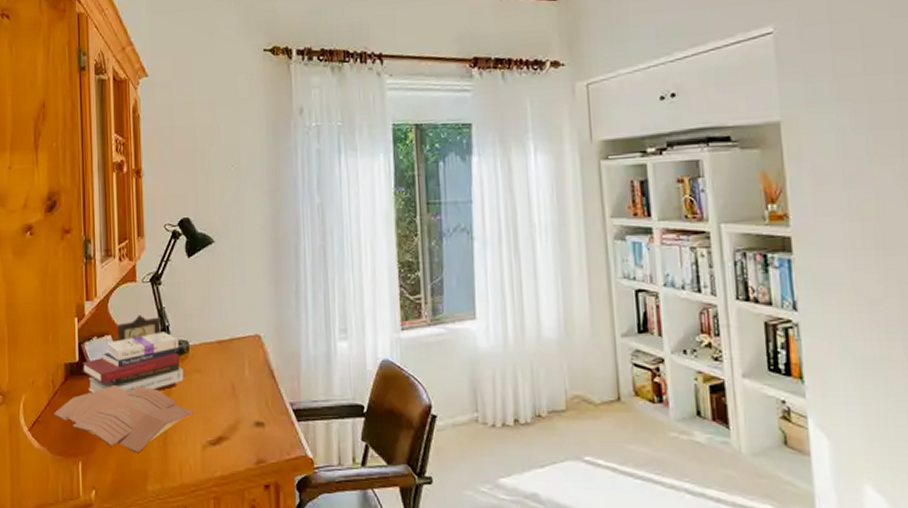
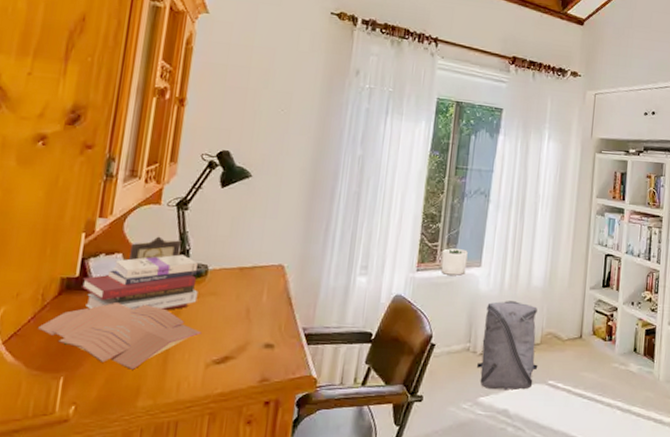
planter: none [428,300,459,332] -> present [441,248,468,275]
backpack: none [491,358,568,470] -> present [477,301,538,390]

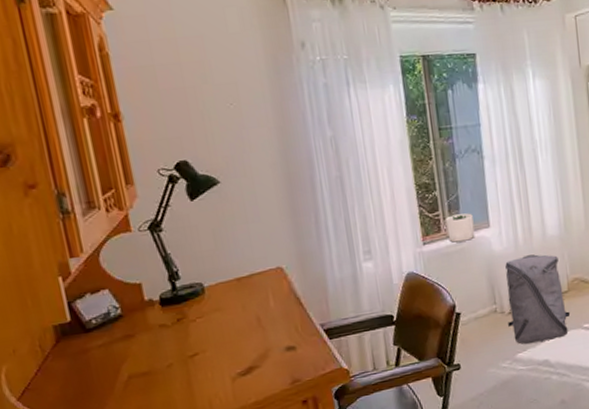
papers: present [37,302,202,370] -> none [46,333,218,399]
books: present [82,254,198,310] -> none [76,277,203,350]
photo frame: present [129,236,181,260] -> none [114,264,169,294]

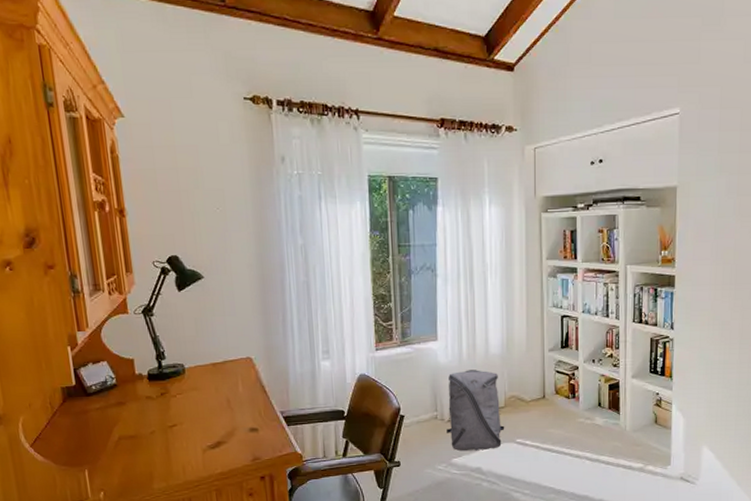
planter: present [446,213,475,243] -> none [398,325,423,351]

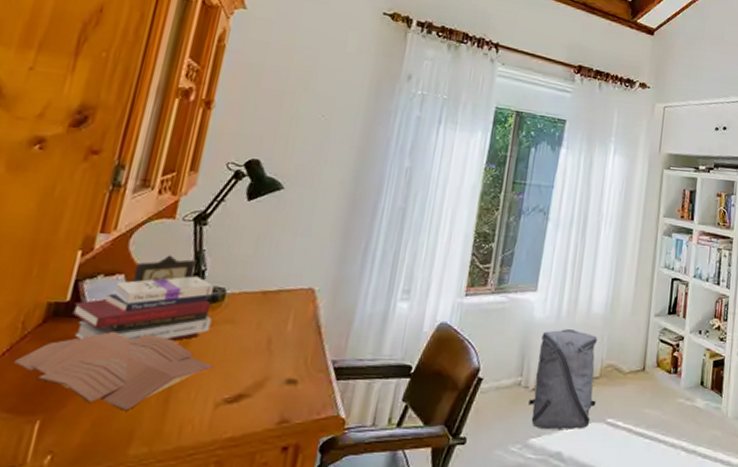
papers: none [54,403,193,459] -> present [12,332,213,411]
books: none [80,357,182,411] -> present [72,276,214,340]
photo frame: none [112,342,156,366] -> present [132,255,196,282]

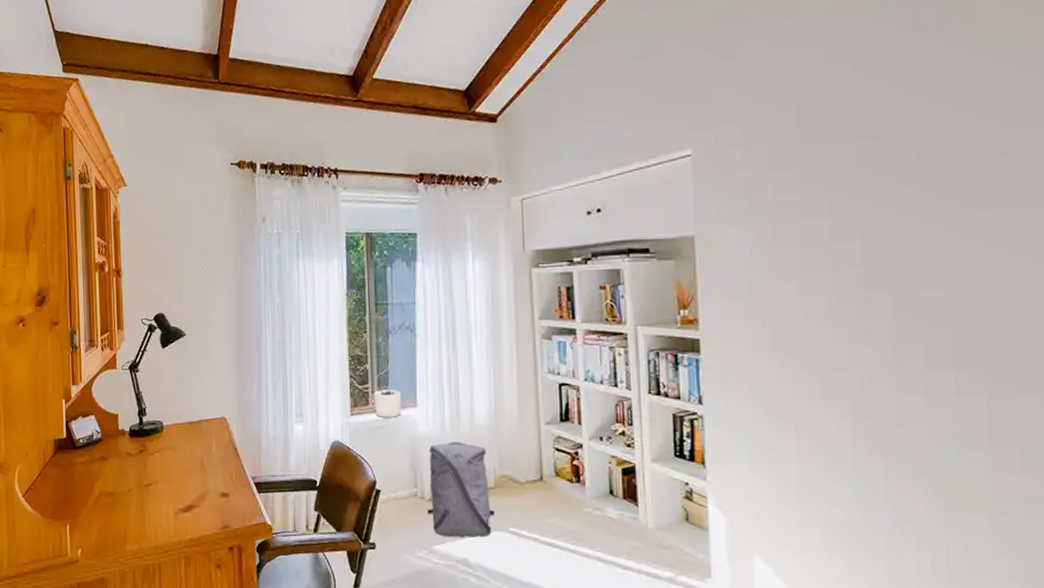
papers: present [12,332,213,411] -> none [44,459,167,518]
books: present [72,276,214,340] -> none [70,413,159,465]
photo frame: present [132,255,196,282] -> none [100,398,138,420]
planter: none [492,270,523,301] -> present [374,390,401,418]

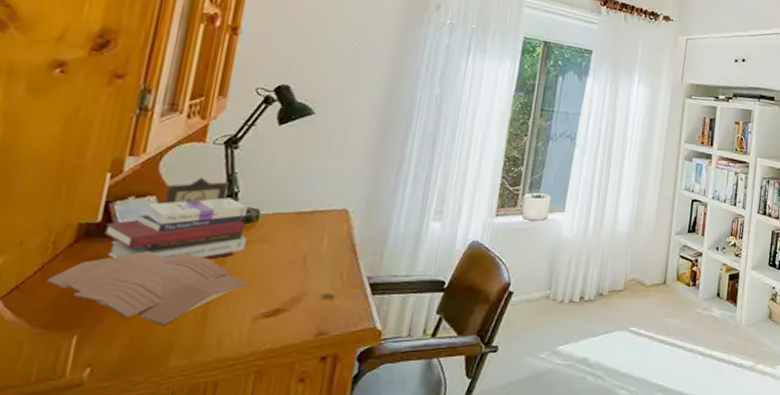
papers: none [44,459,167,518] -> present [45,251,250,325]
books: none [70,413,159,465] -> present [105,197,248,259]
photo frame: none [100,398,138,420] -> present [165,177,229,204]
backpack: present [428,442,496,538] -> none [557,247,622,338]

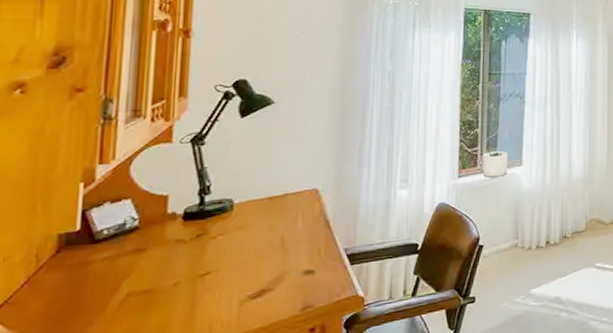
papers: present [45,251,250,325] -> none [33,249,232,320]
books: present [105,197,248,259] -> none [85,191,224,263]
photo frame: present [165,177,229,204] -> none [140,176,200,204]

